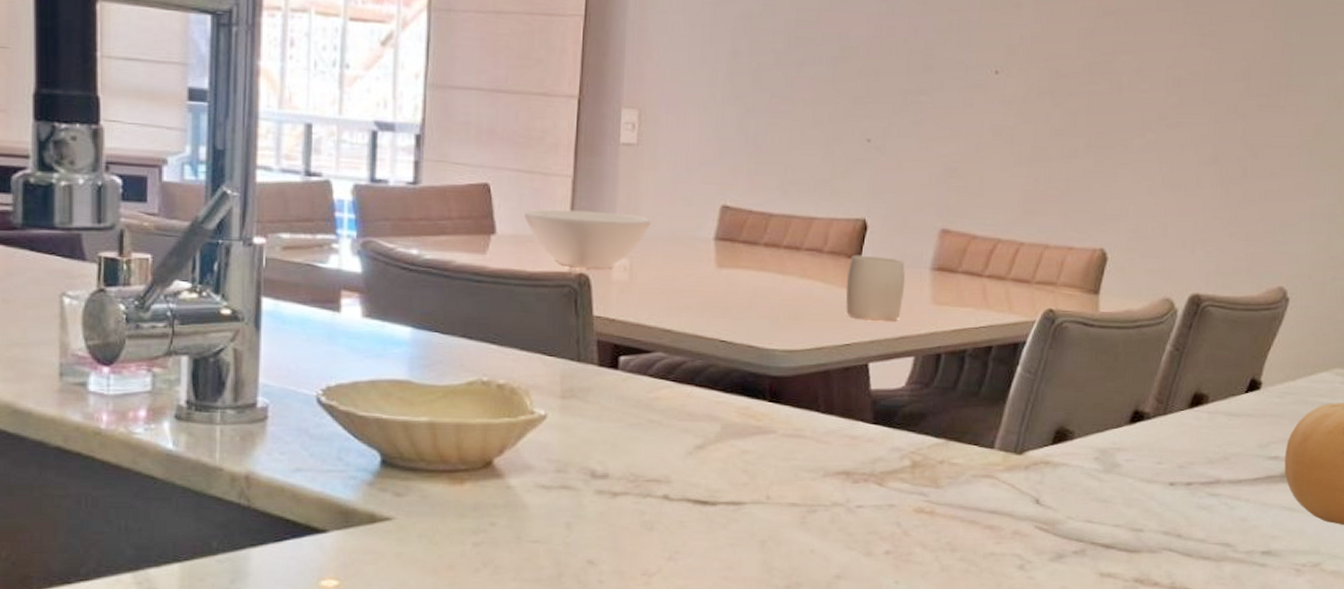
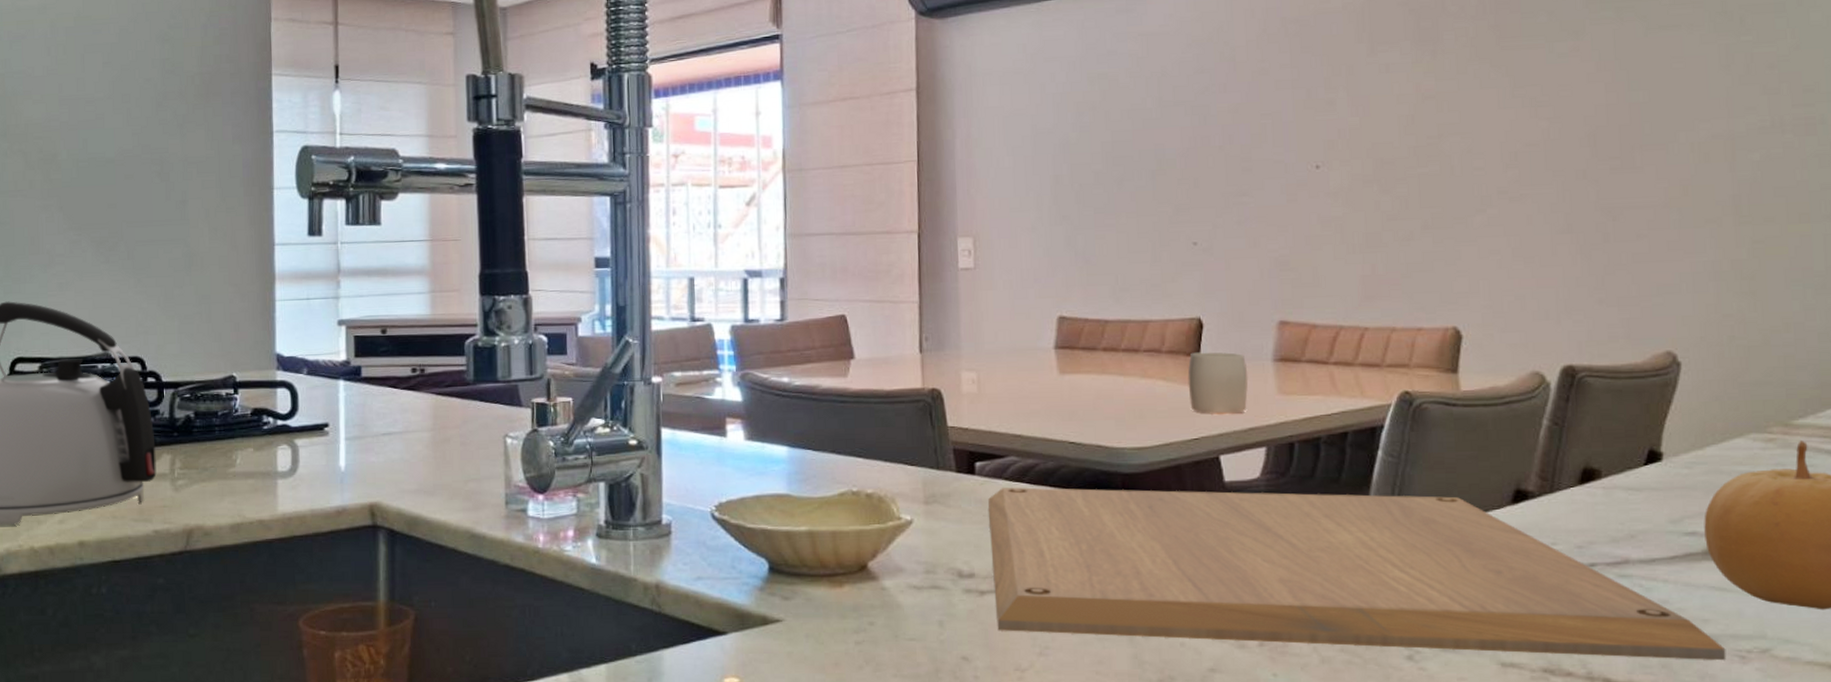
bowl: present [524,208,651,269] -> none [878,331,994,384]
chopping board: none [627,385,1286,574] -> present [988,487,1727,661]

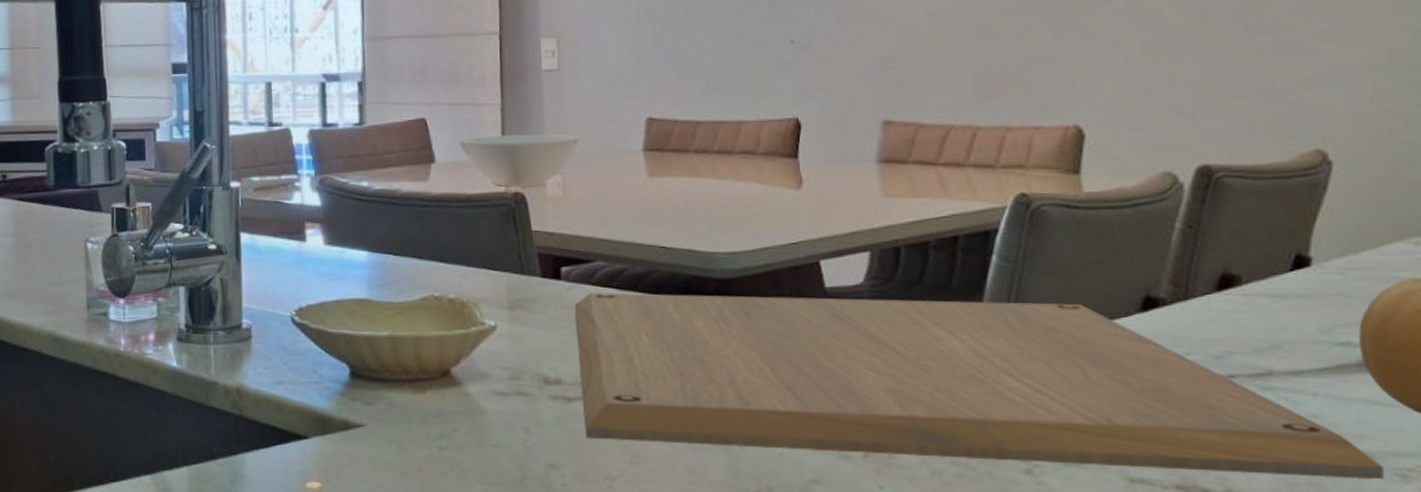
bowl: none [878,331,994,384] -> present [460,134,579,188]
mug: present [1187,352,1249,414] -> none [784,153,851,218]

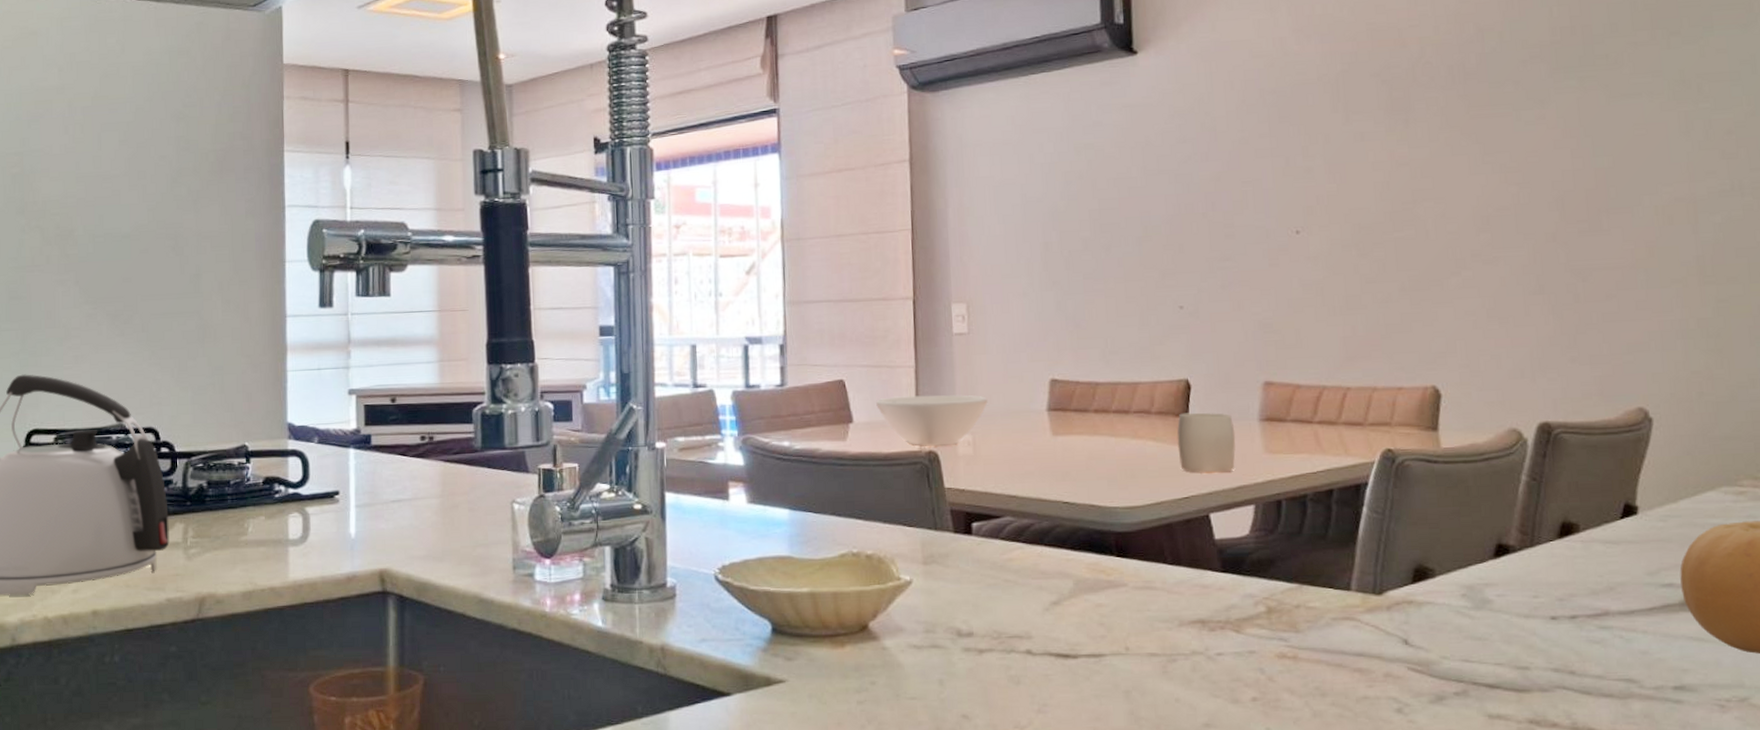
chopping board: present [575,293,1385,480] -> none [985,547,1707,710]
mug: none [784,153,851,218] -> present [1176,412,1236,473]

